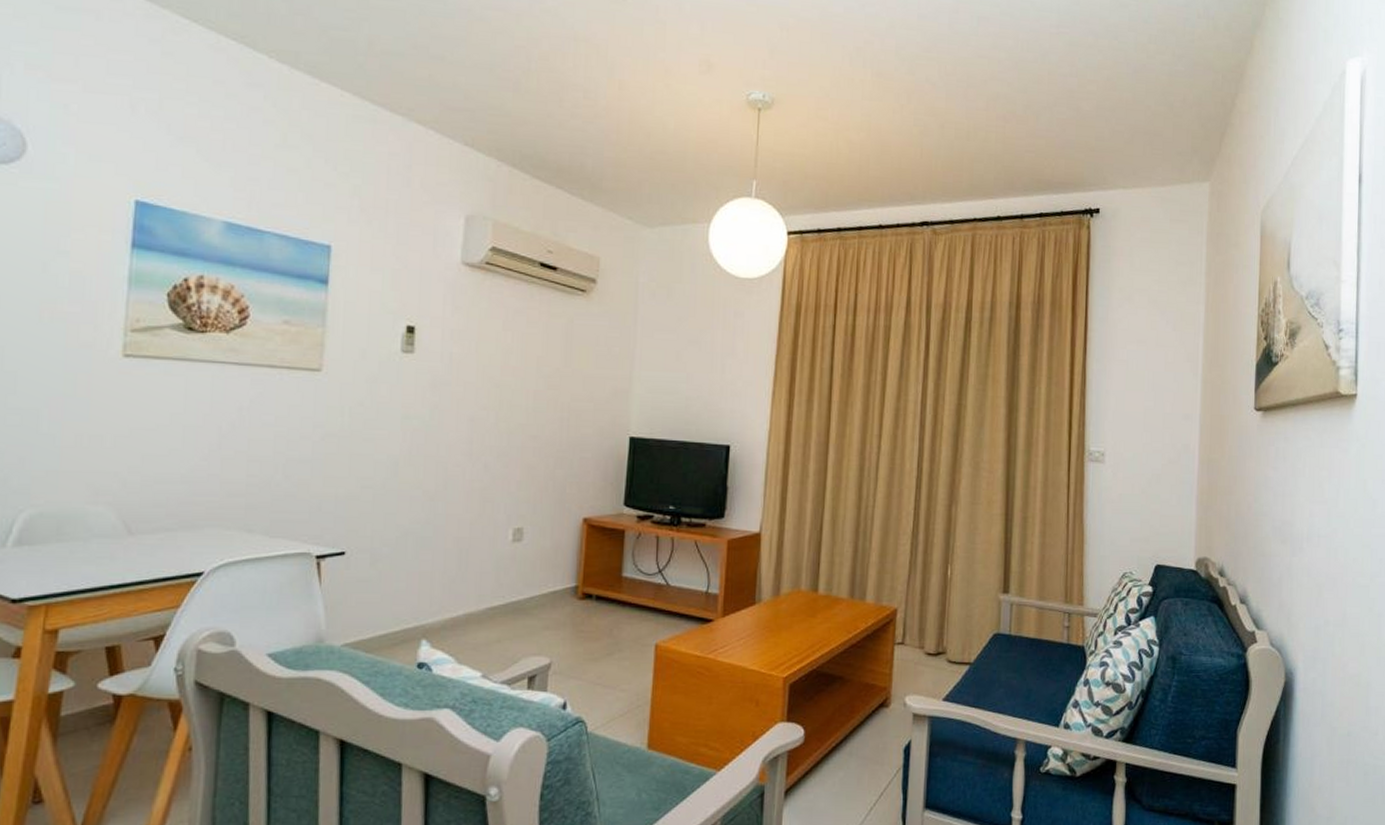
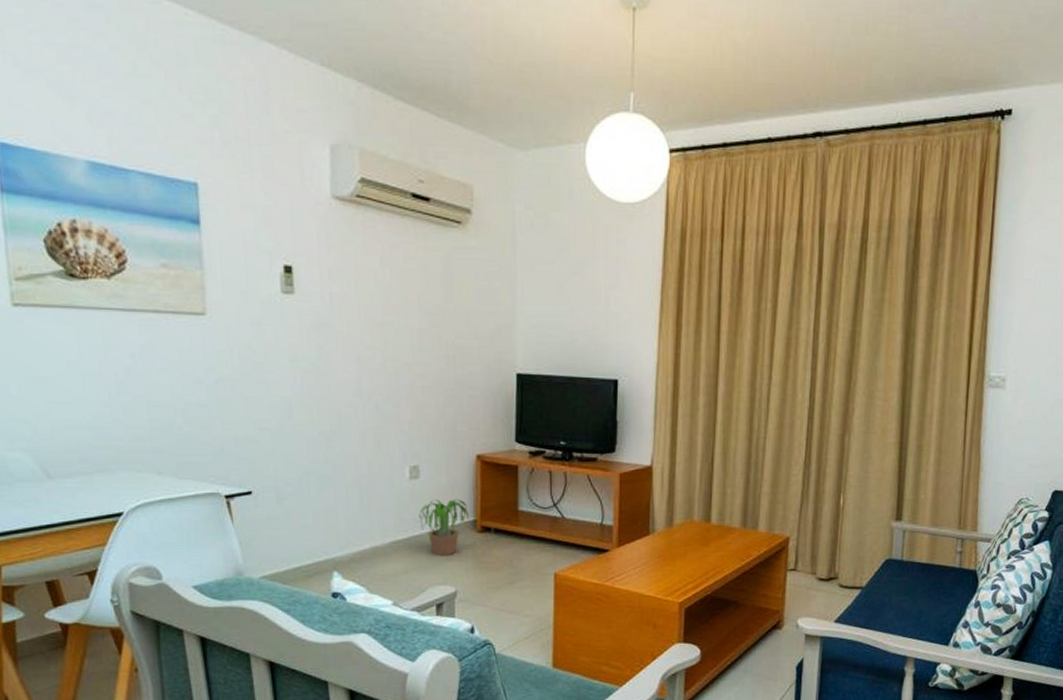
potted plant: none [514,563,571,625] -> present [415,499,470,557]

